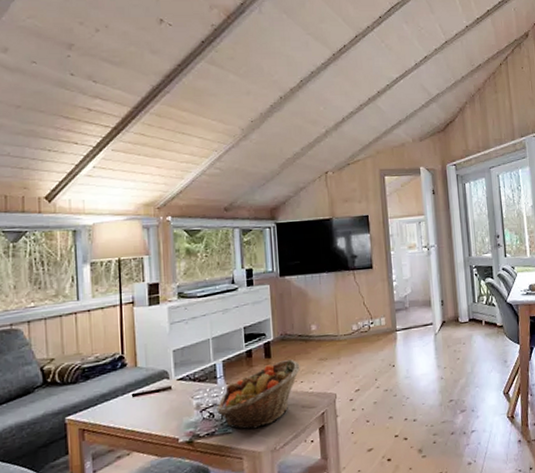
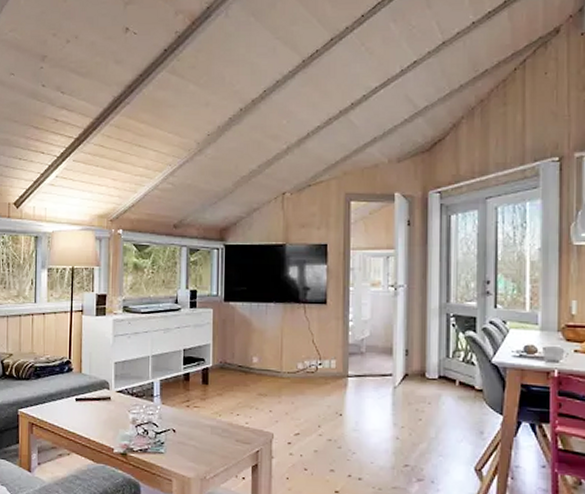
fruit basket: present [216,359,300,430] -> none [151,388,238,454]

